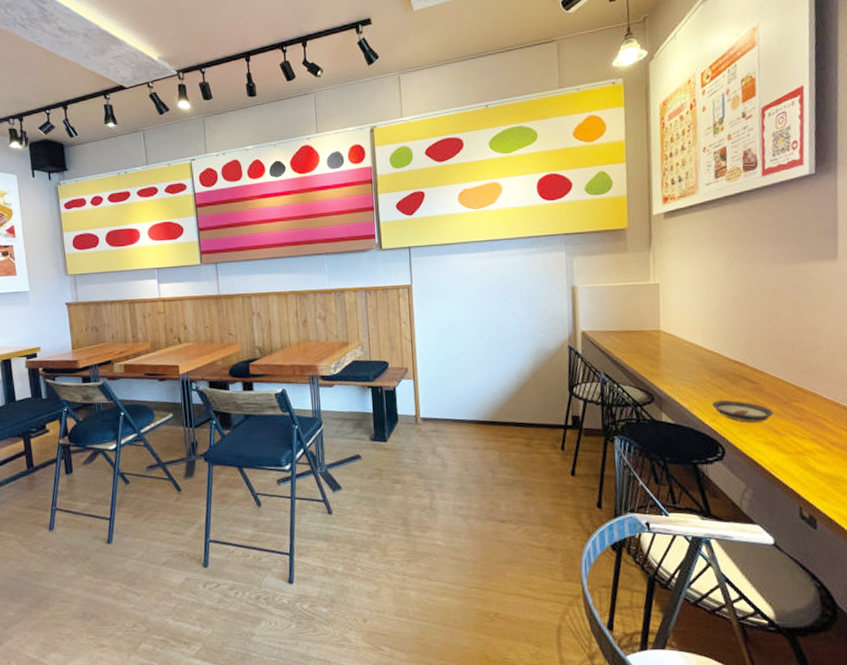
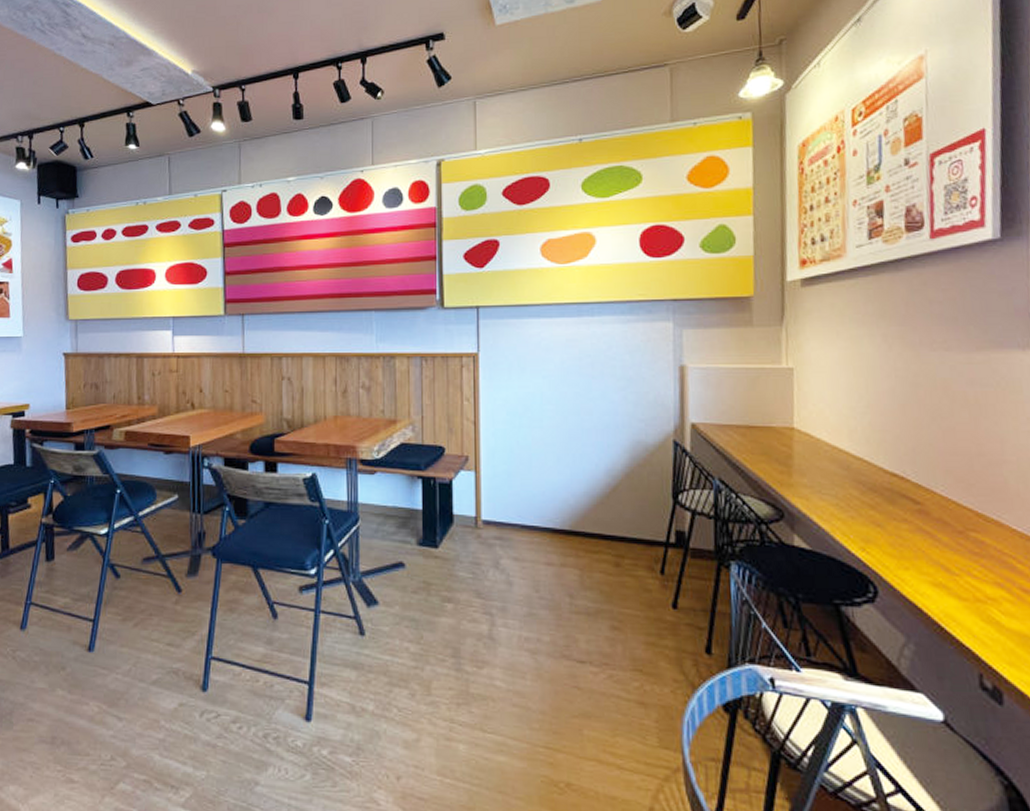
saucer: present [712,400,774,424] -> none [861,524,944,557]

